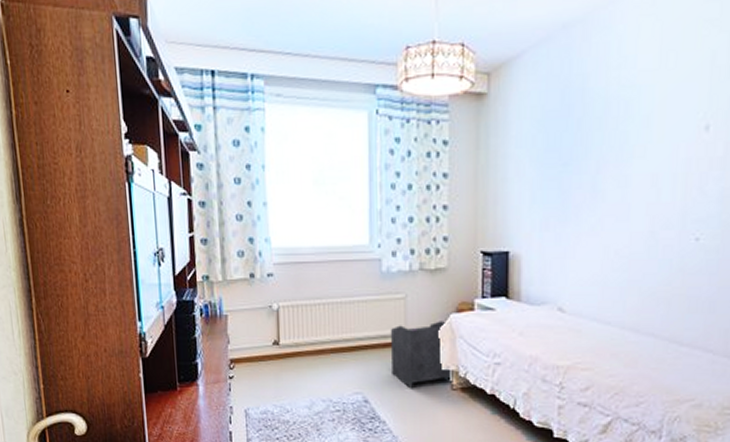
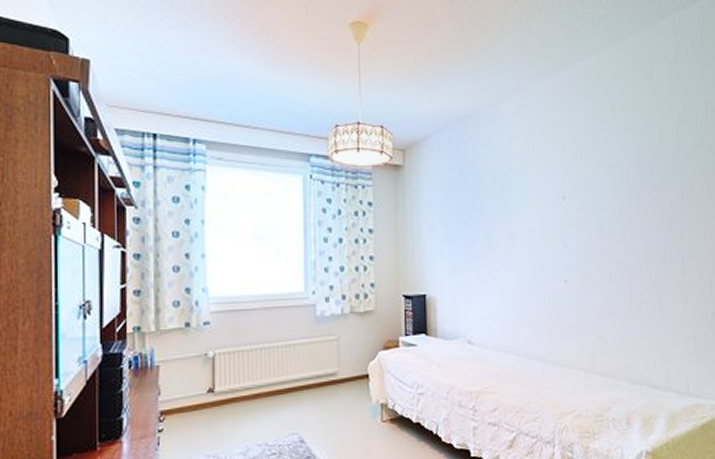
waste basket: present [390,321,453,389] -> none [324,358,383,425]

